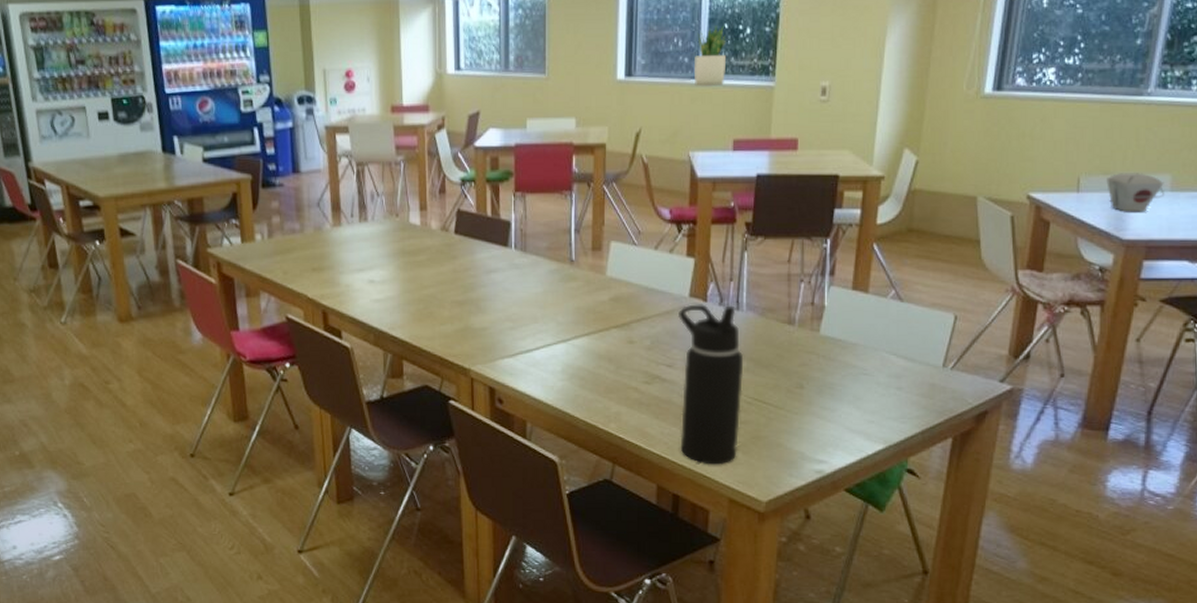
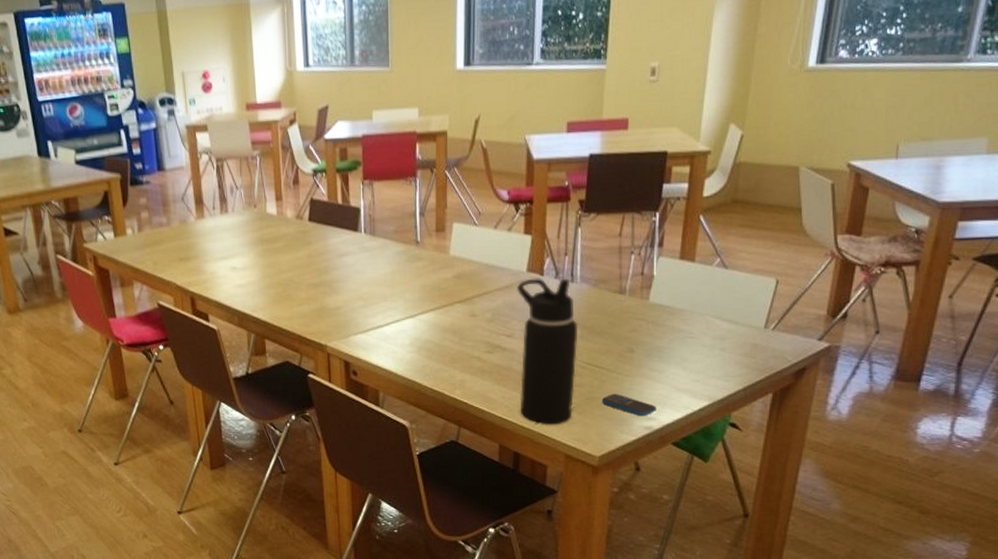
planter: present [695,25,727,87] -> none [530,12,560,73]
mobile phone: none [768,433,828,459] -> present [601,393,656,417]
takeout container: present [1106,173,1164,212] -> none [924,137,981,176]

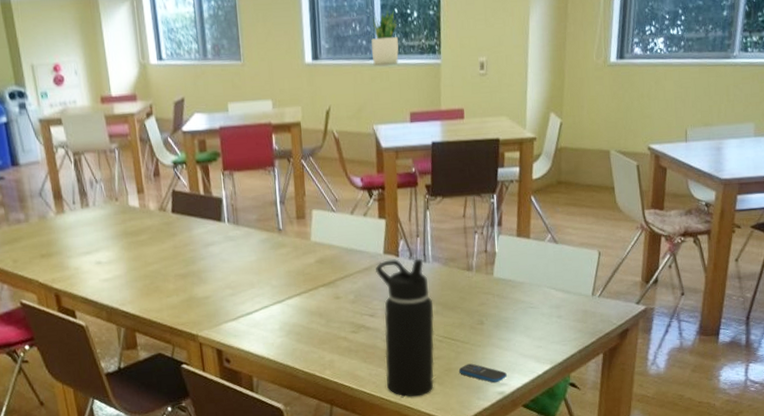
planter: none [530,12,560,73] -> present [371,10,399,67]

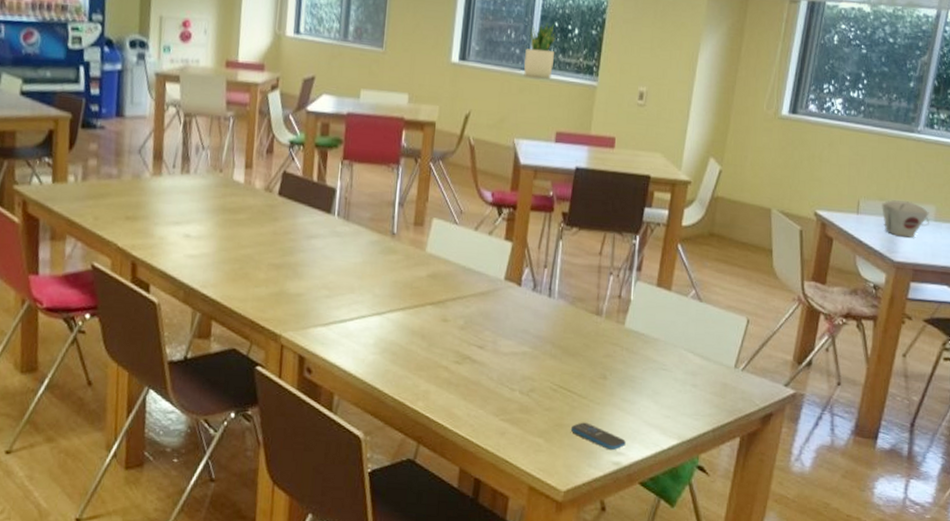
water bottle: present [375,258,435,397] -> none [486,287,553,451]
takeout container: none [707,123,750,156] -> present [882,200,929,238]

